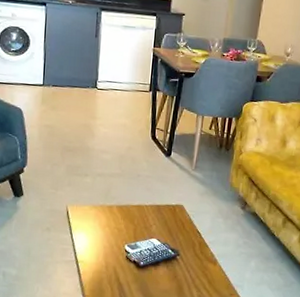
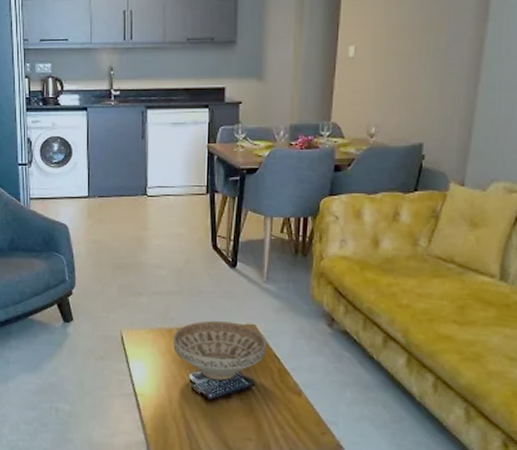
decorative bowl: none [112,200,192,251] -> present [173,321,267,381]

